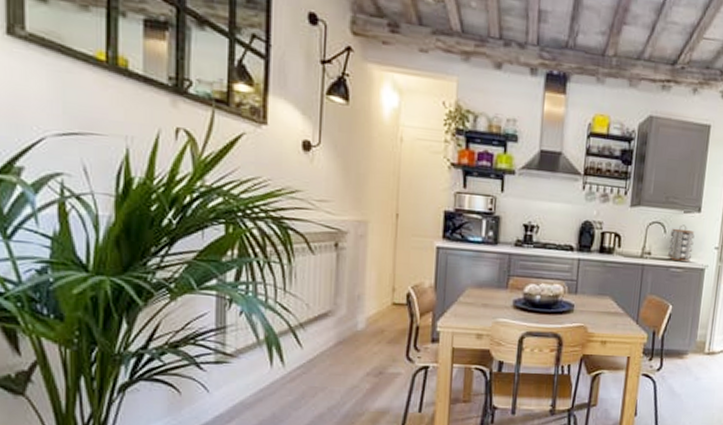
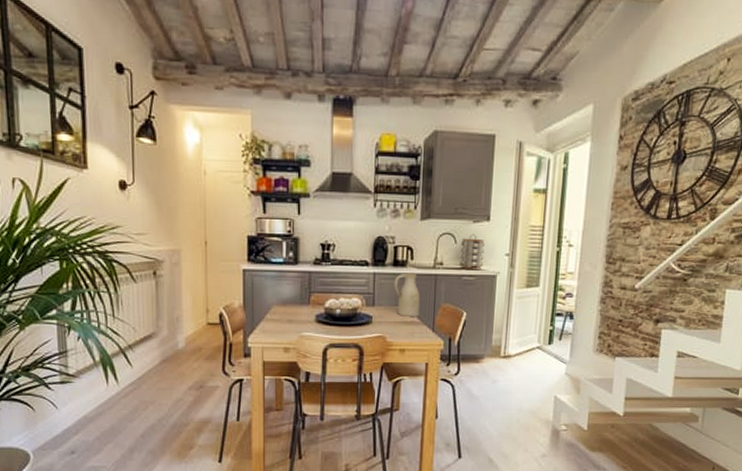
ceramic pitcher: none [598,260,626,308] -> present [393,273,421,318]

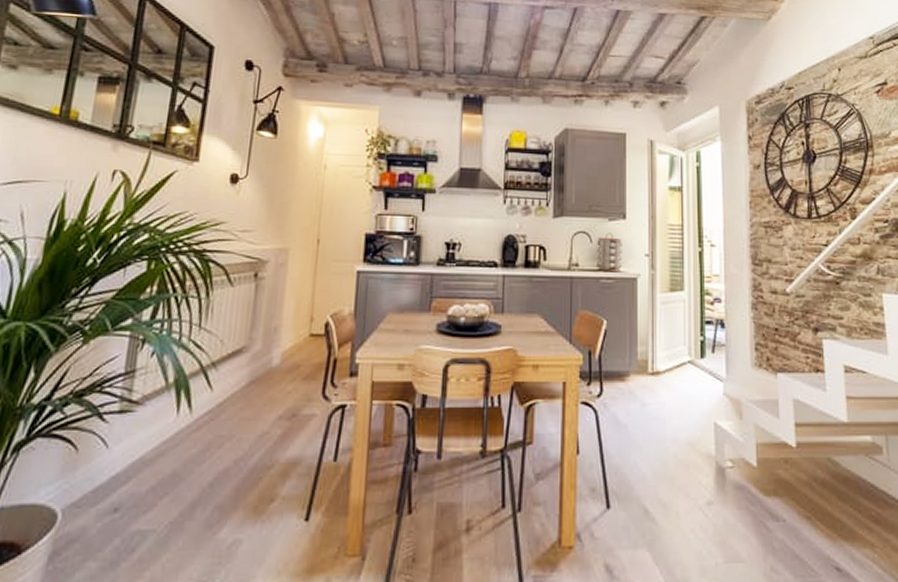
ceramic pitcher: present [393,273,421,318] -> none [525,275,555,327]

